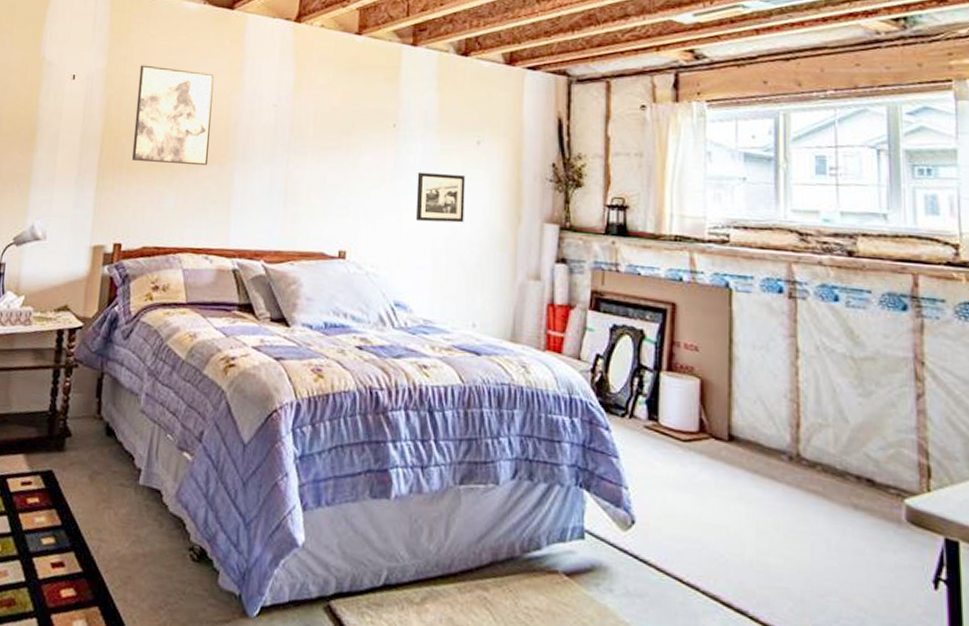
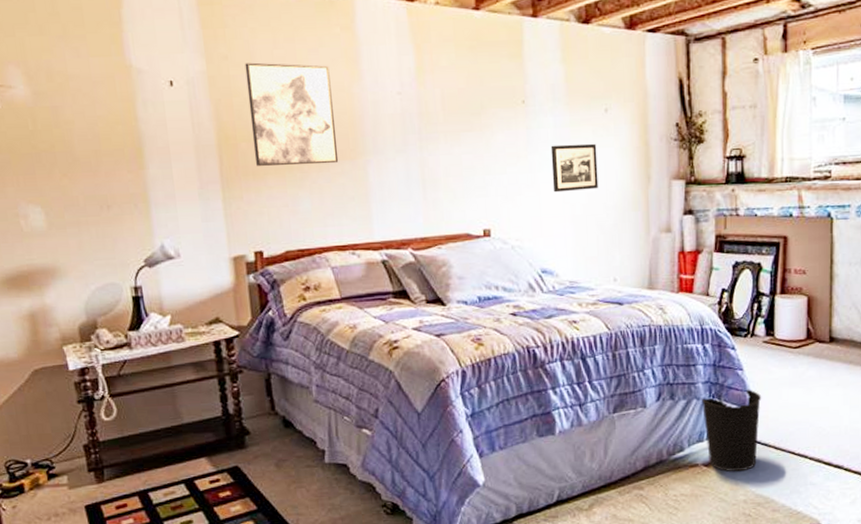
wastebasket: none [565,481,642,593] -> present [701,388,762,472]

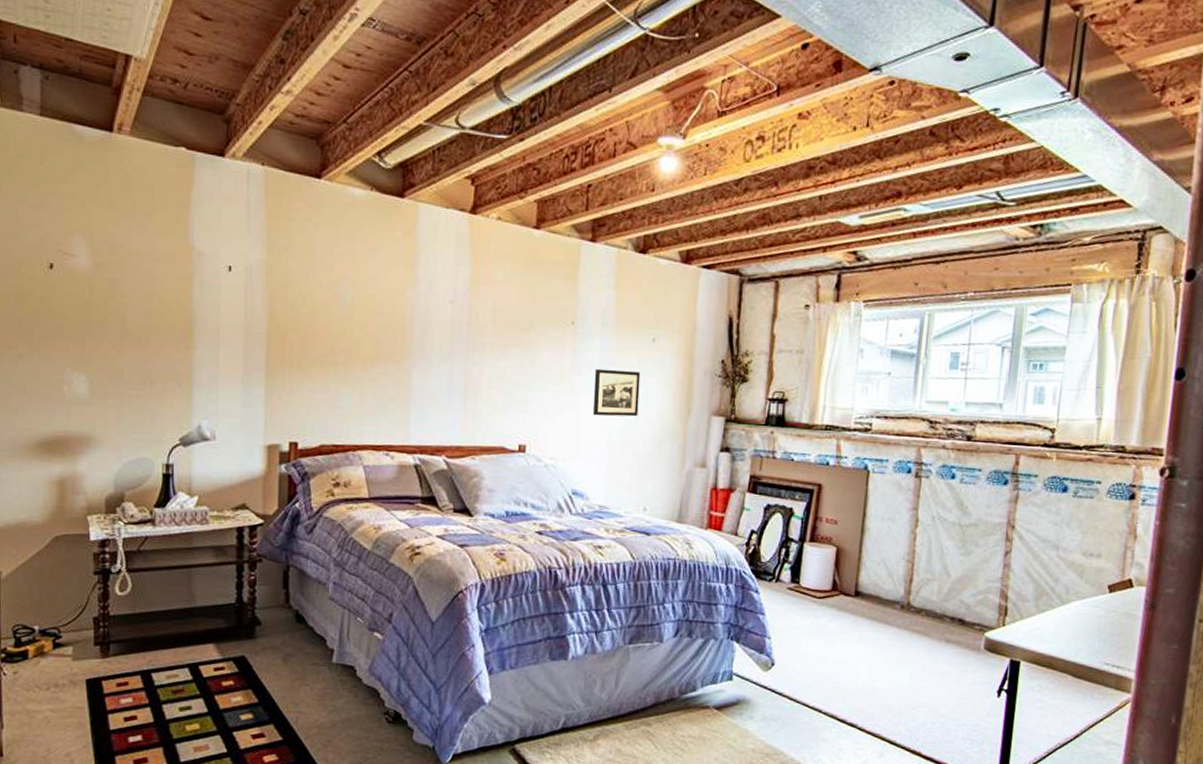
wall art: present [245,62,339,166] -> none [301,256,386,364]
wastebasket: present [701,388,762,472] -> none [719,633,781,719]

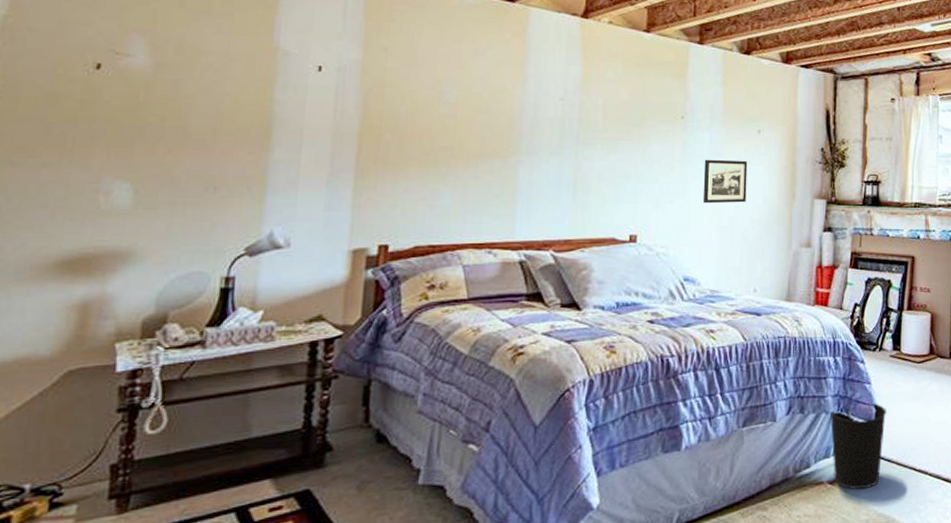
wastebasket: none [719,633,781,719] -> present [829,402,887,490]

